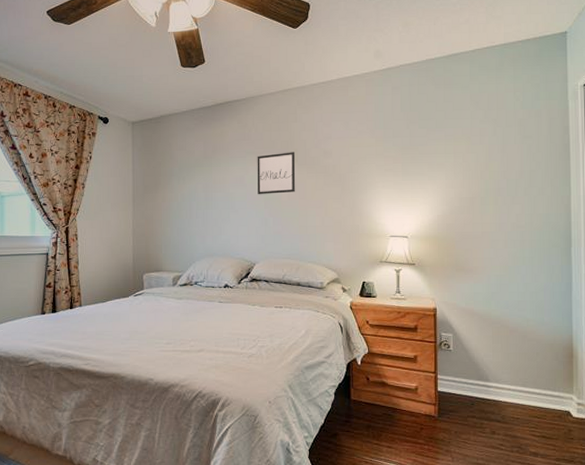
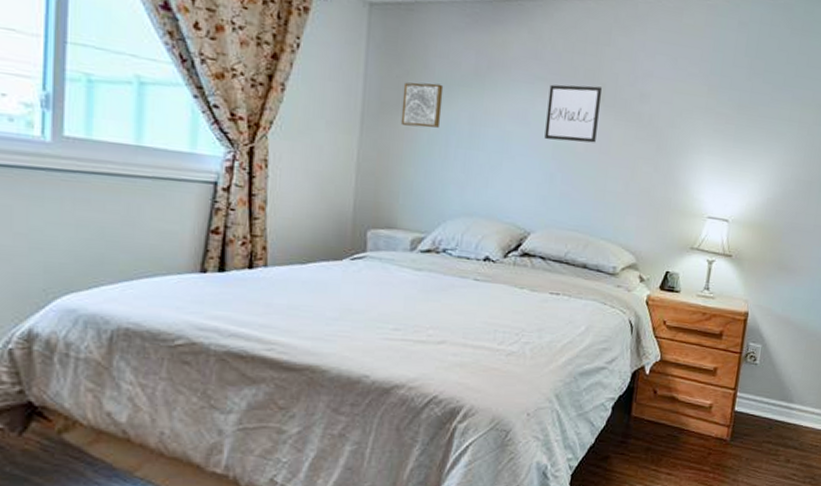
wall art: none [158,168,185,199] -> present [400,82,444,128]

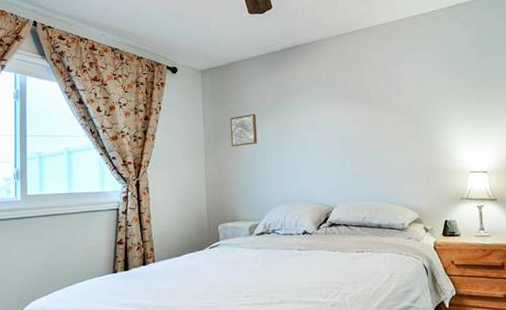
wall art: present [544,84,603,143] -> none [329,92,370,137]

